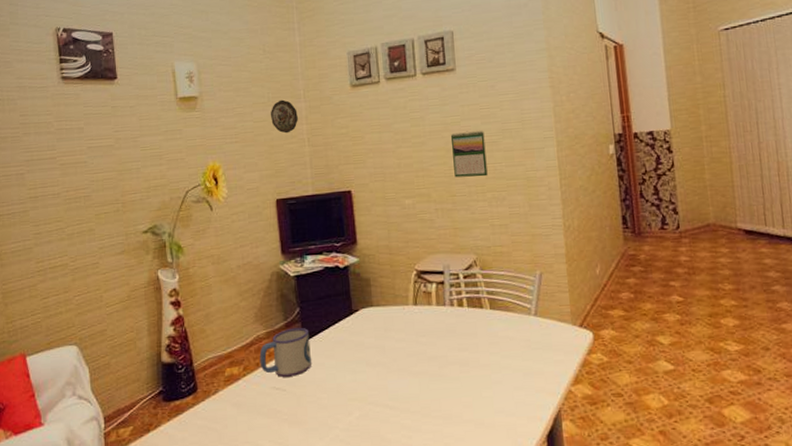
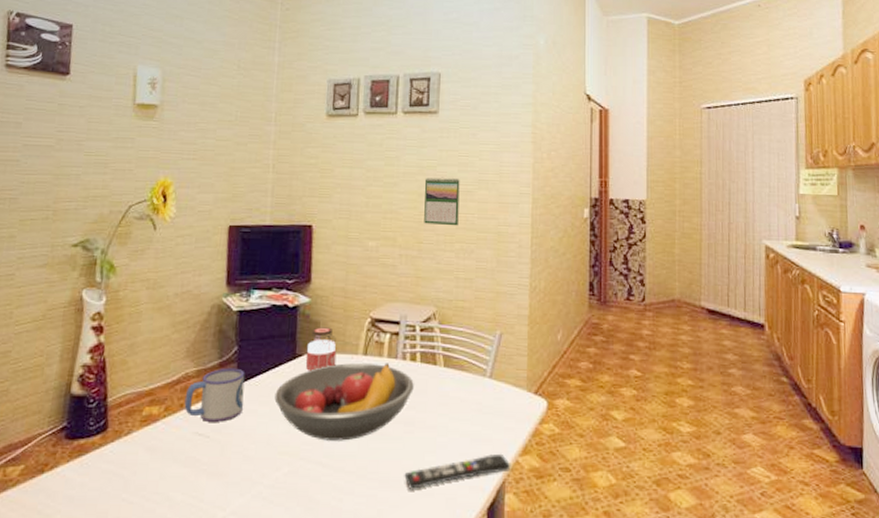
decorative plate: present [271,99,298,134] -> none [236,120,266,157]
fruit bowl: none [338,310,464,386] -> present [274,363,414,441]
jar: none [361,283,390,326] -> present [305,327,337,372]
remote control: none [465,384,565,423] -> present [404,453,511,489]

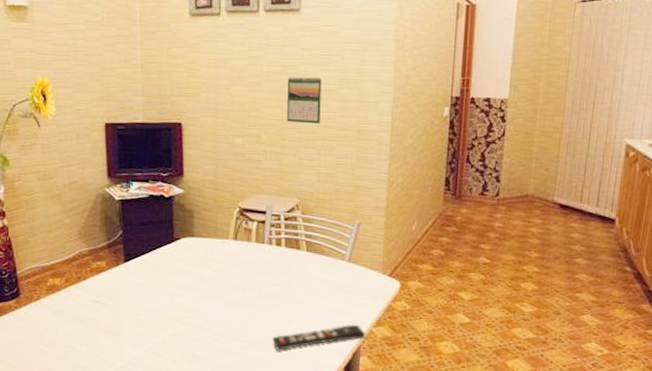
mug: present [184,368,245,422] -> none [81,248,131,292]
fruit bowl: present [274,363,414,441] -> none [157,246,280,311]
jar: present [305,327,337,372] -> none [182,215,210,254]

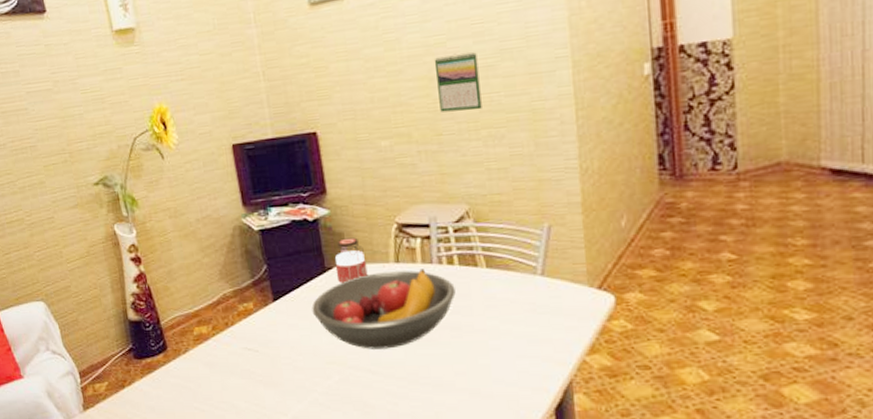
fruit bowl: none [157,246,280,311] -> present [312,269,456,349]
jar: none [182,215,210,254] -> present [335,237,368,285]
remote control: present [272,324,366,350] -> none [458,353,578,392]

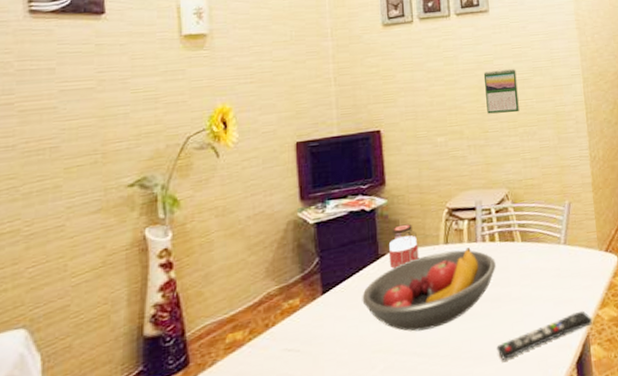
remote control: none [458,353,578,392] -> present [496,310,593,360]

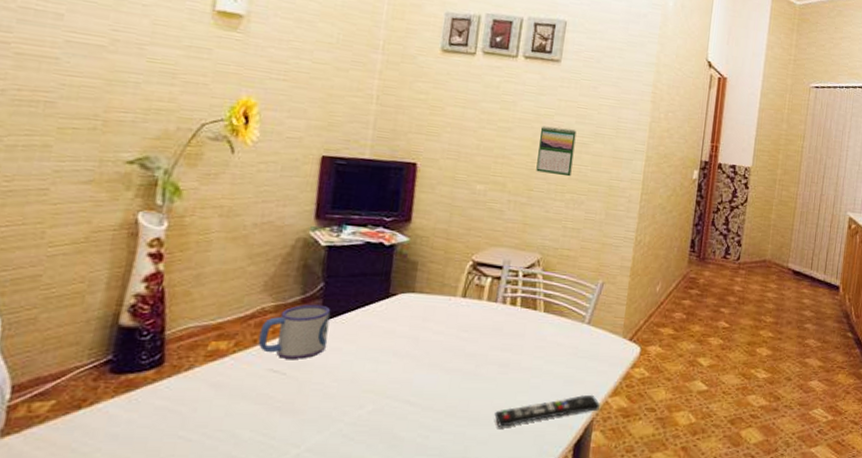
mug: none [269,278,331,337] -> present [258,304,331,359]
fruit bowl: present [362,247,496,332] -> none [362,304,512,381]
jar: present [388,224,419,270] -> none [399,267,434,312]

